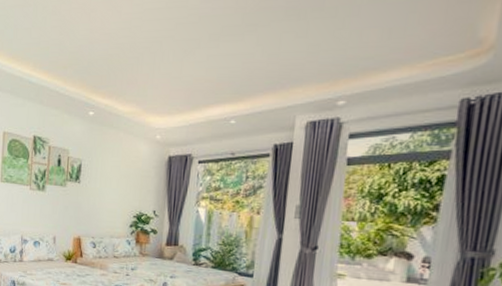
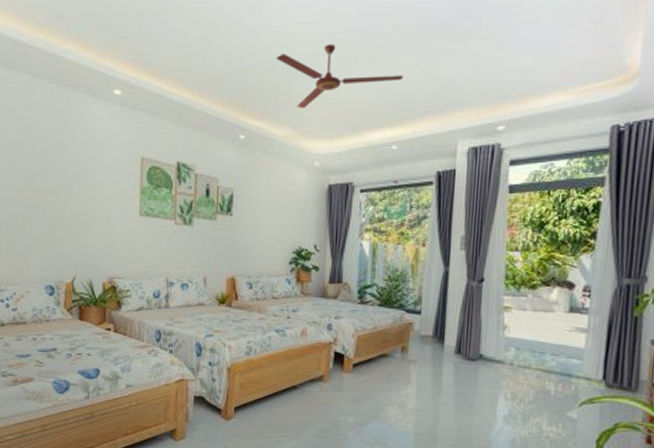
ceiling fan: none [123,27,244,87] -> present [275,43,403,108]

